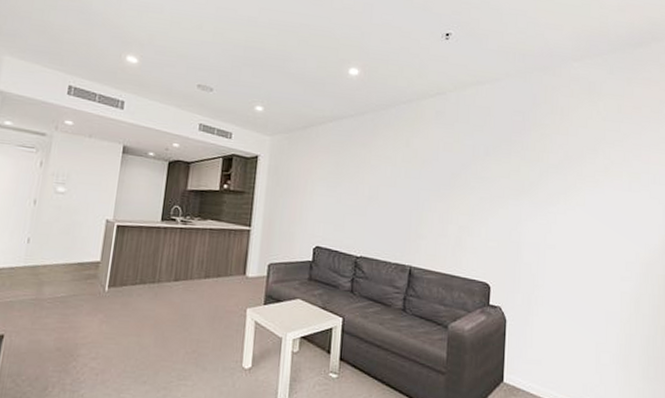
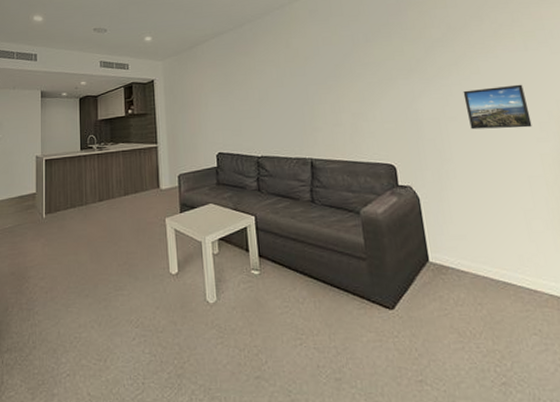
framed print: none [565,220,620,266] -> present [463,84,532,130]

